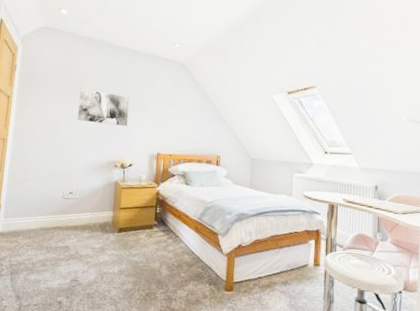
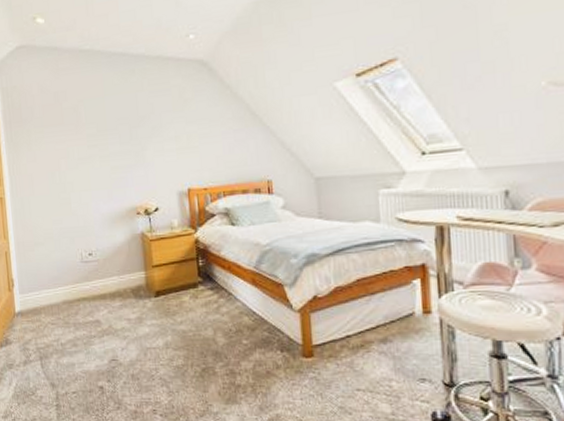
wall art: present [78,88,130,127] -> none [78,118,144,162]

